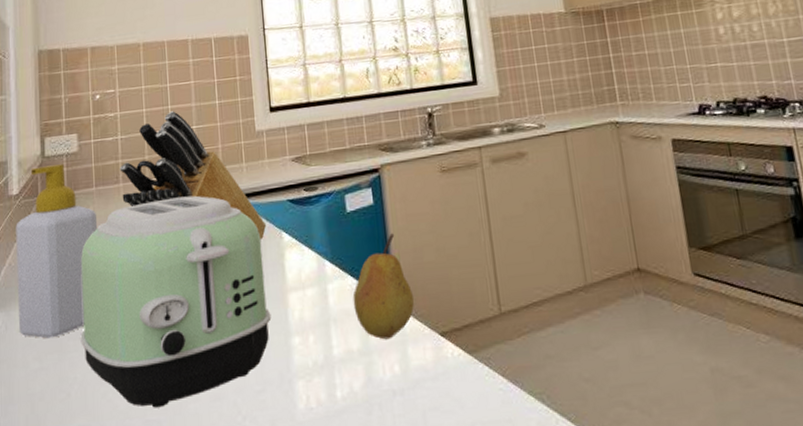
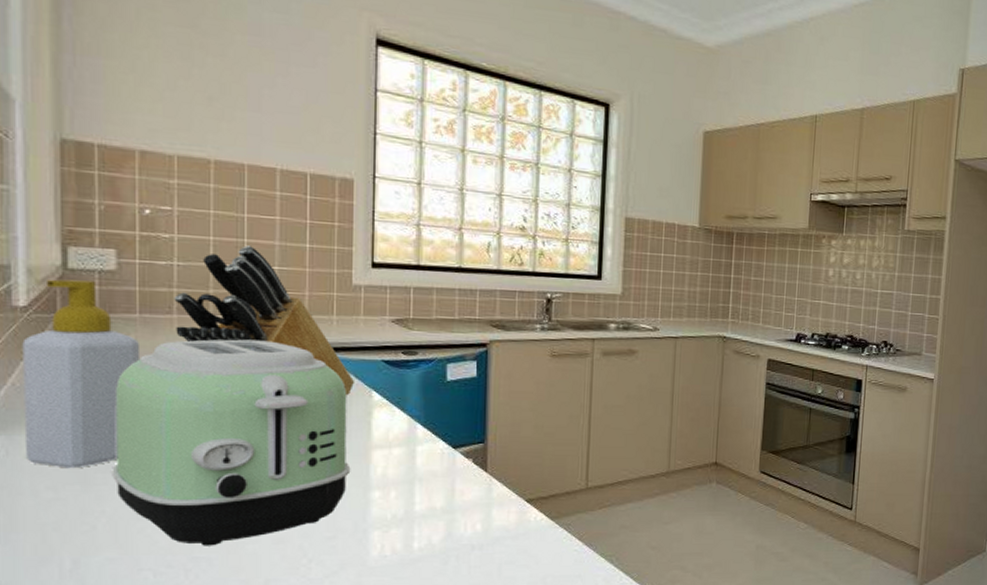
fruit: present [353,233,414,340] -> none [442,406,505,501]

